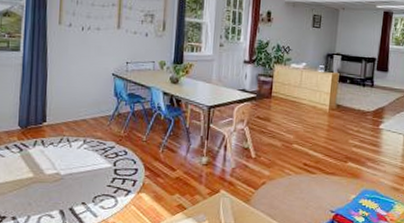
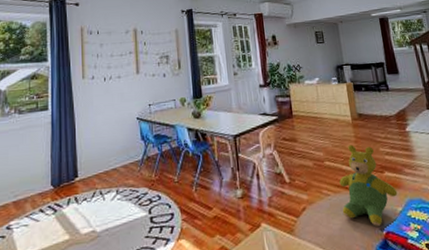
teddy bear: none [299,132,355,208] -> present [339,144,398,226]

